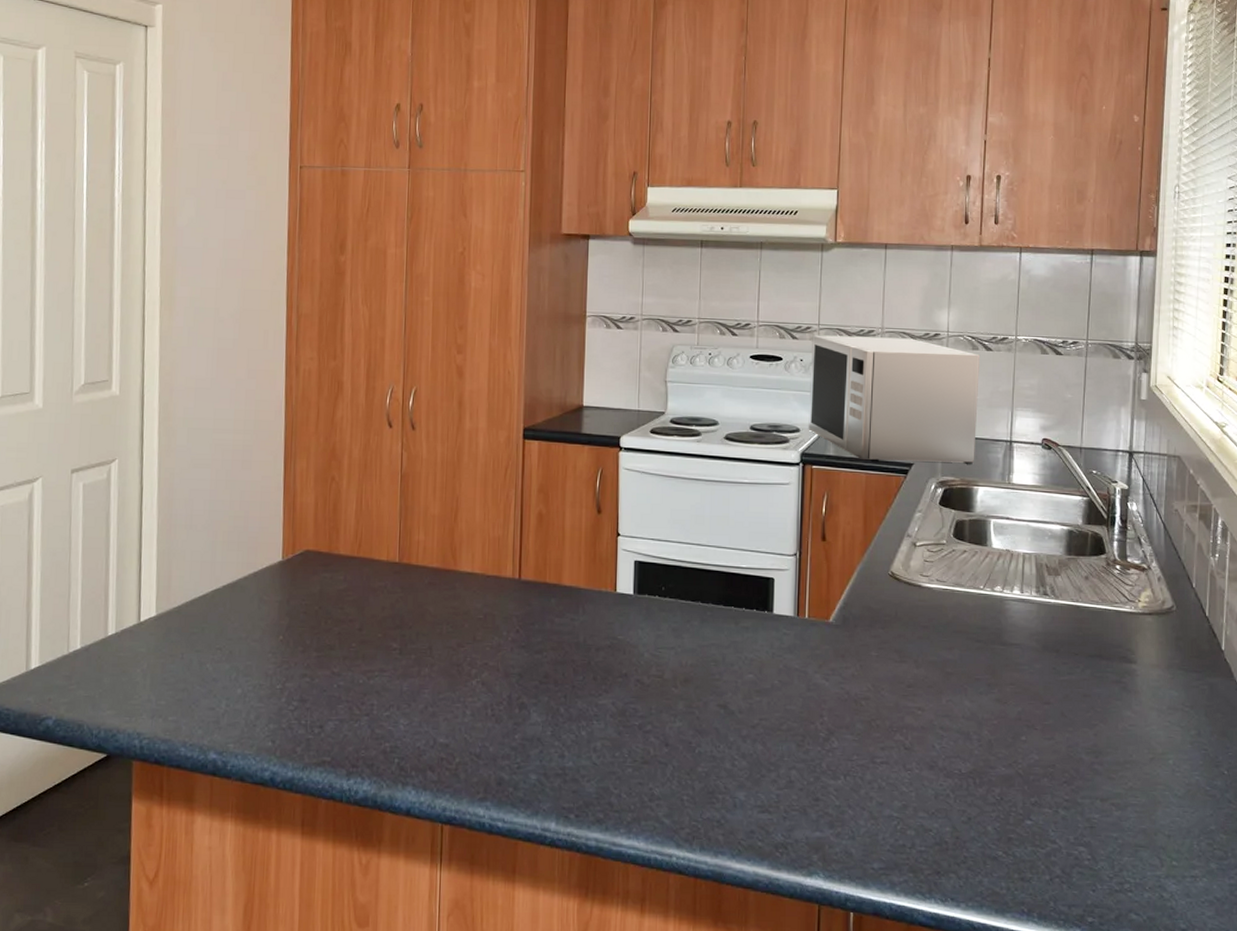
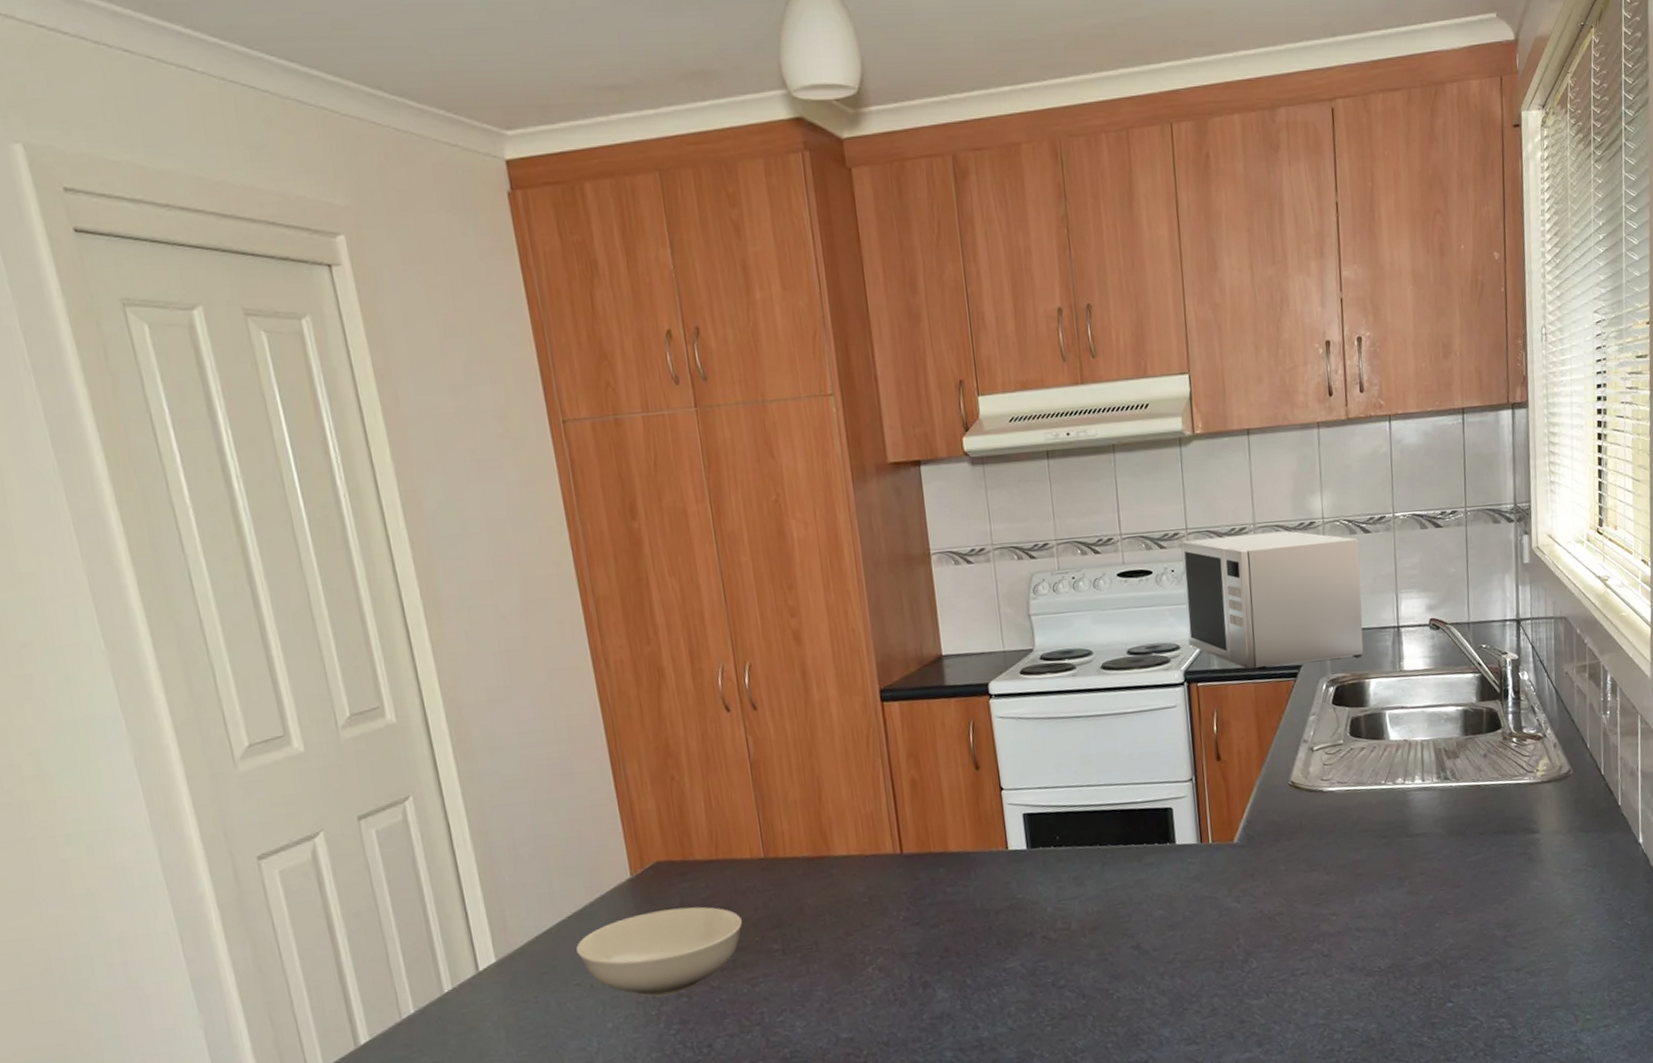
bowl: none [224,594,370,673] -> present [576,906,743,997]

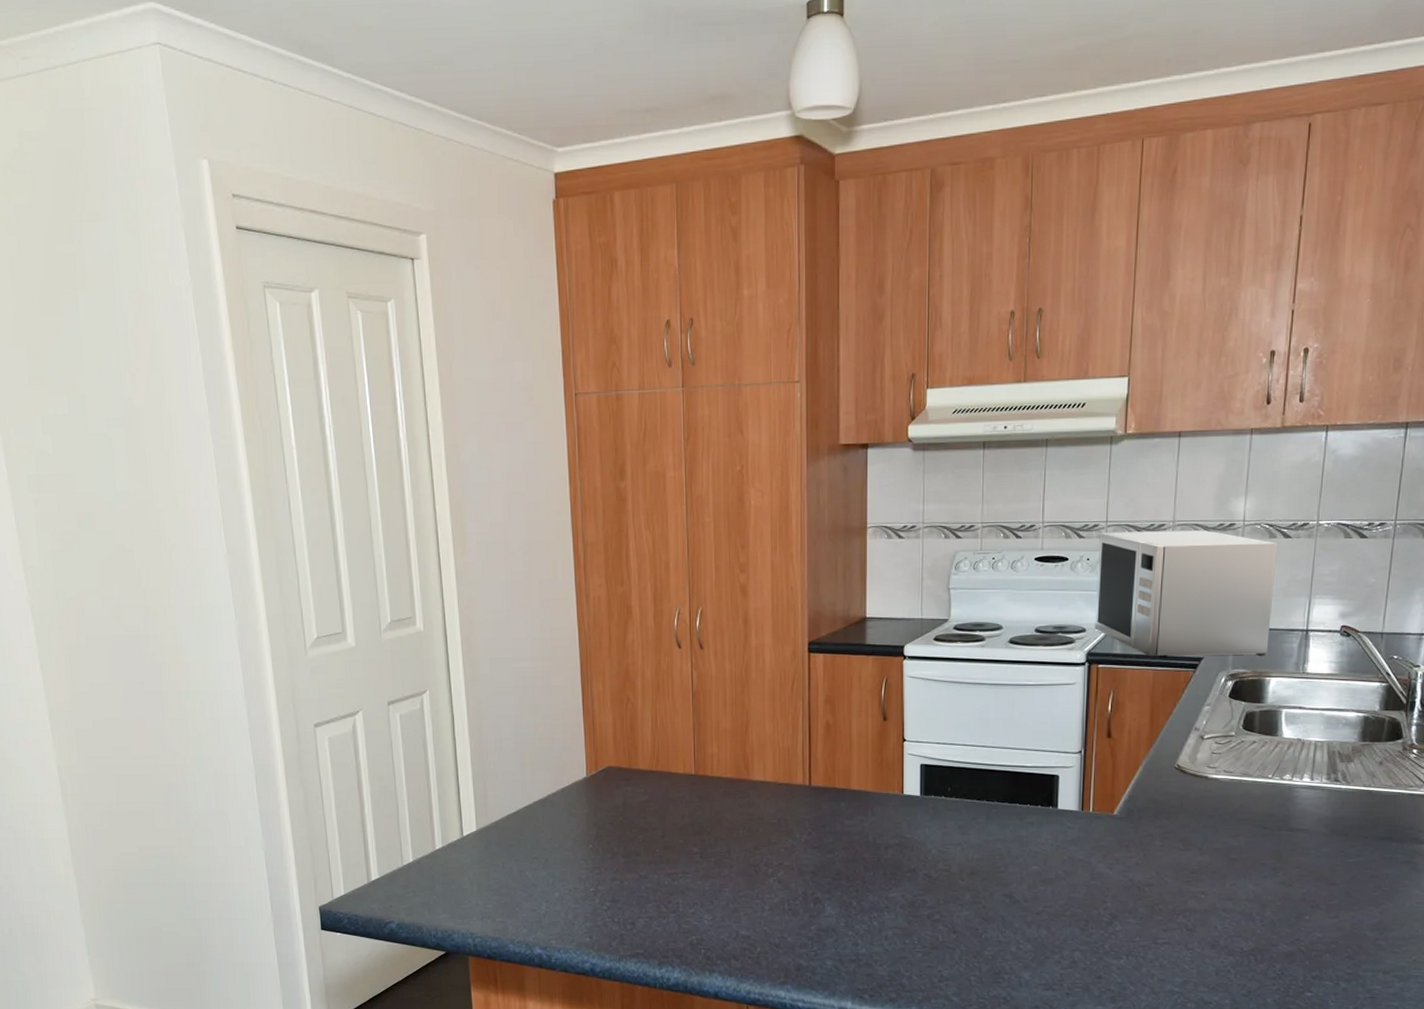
bowl: present [576,906,743,997] -> none [538,807,671,877]

